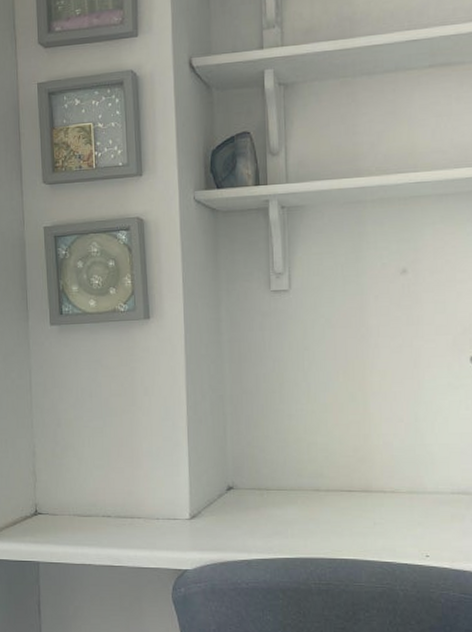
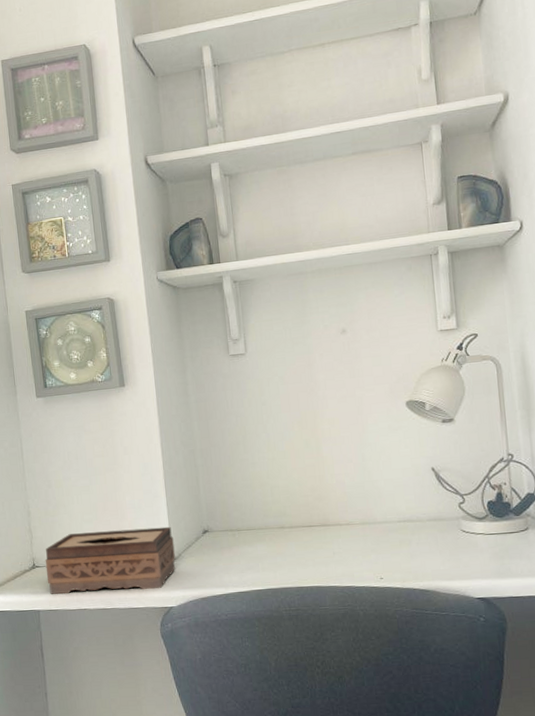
tissue box: none [48,479,194,549] -> present [45,526,175,595]

